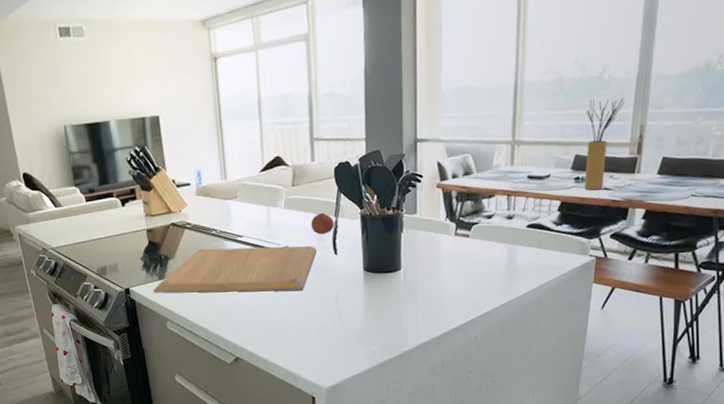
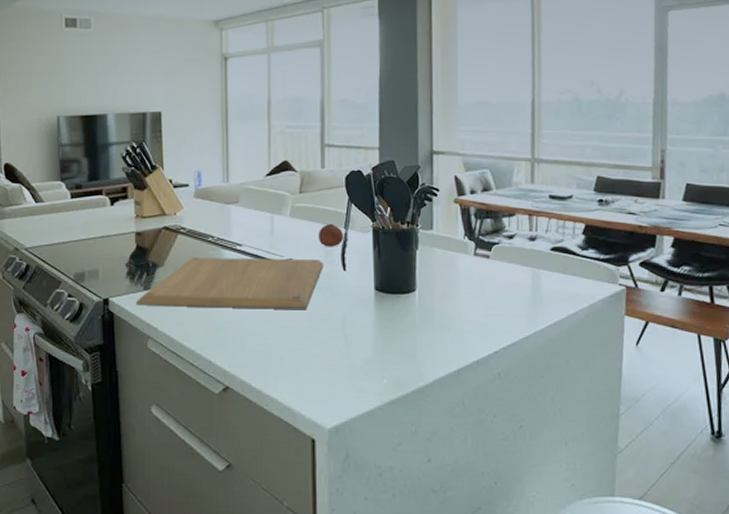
vase: present [584,97,625,191] -> none [605,121,643,214]

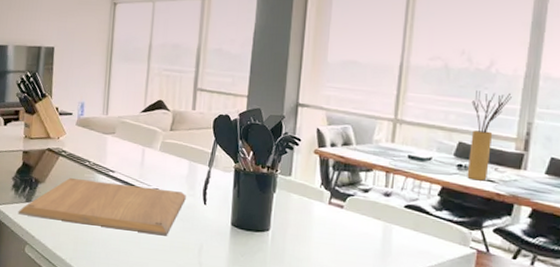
fruit: present [318,223,344,247] -> none [183,160,208,182]
vase: none [605,121,643,214] -> present [467,90,512,181]

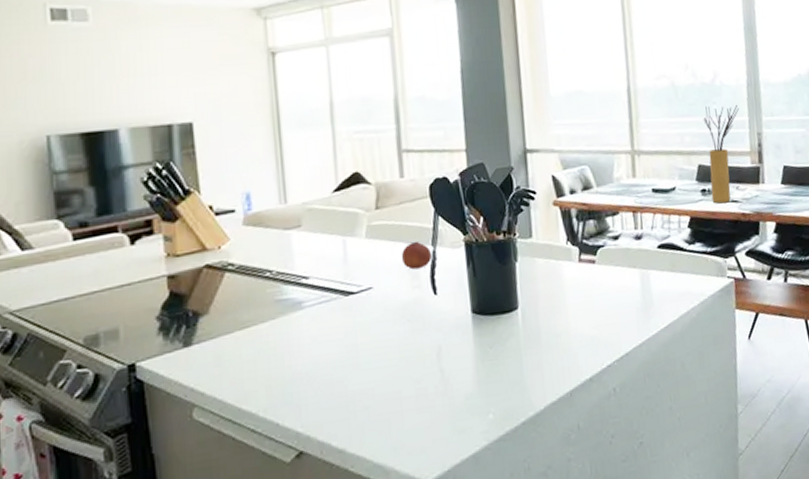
chopping board: present [18,177,186,236] -> none [173,285,410,368]
fruit: none [183,160,208,182] -> present [401,241,433,270]

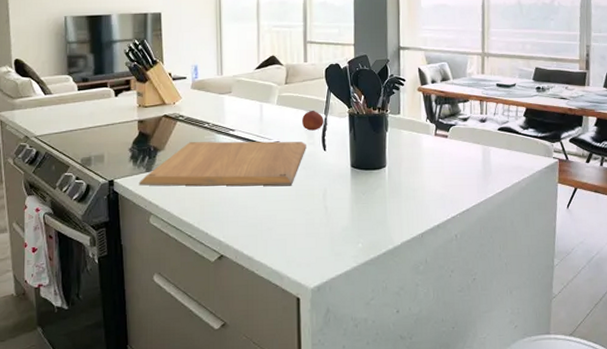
chopping board: none [173,285,410,368] -> present [138,141,306,186]
vase: present [703,104,739,204] -> none [542,21,572,99]

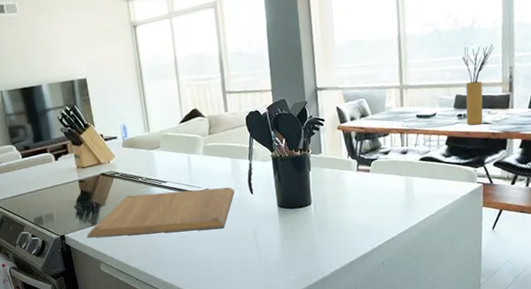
fruit: present [301,110,325,131] -> none [227,156,249,177]
vase: none [542,21,572,99] -> present [462,44,494,126]

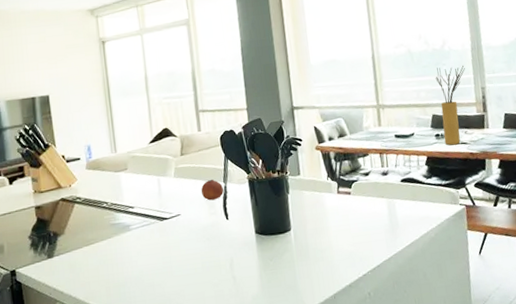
chopping board: present [86,187,235,238] -> none [41,212,209,273]
fruit: none [227,156,249,177] -> present [201,179,224,201]

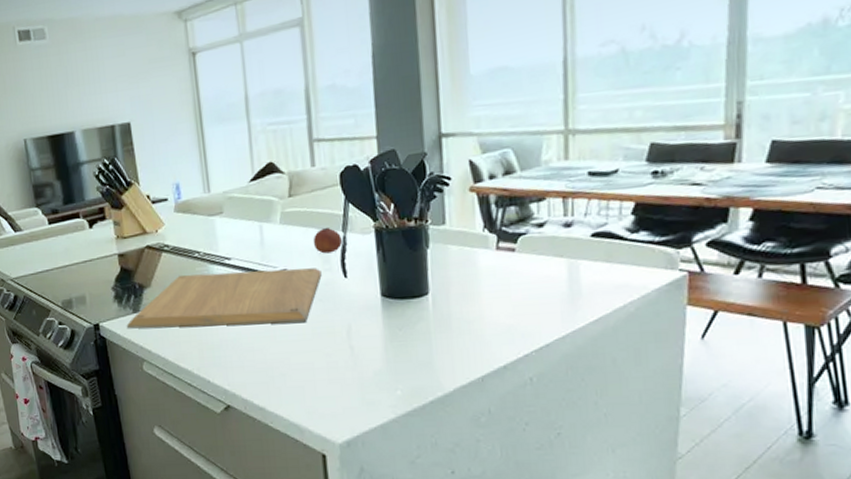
chopping board: none [41,212,209,273] -> present [126,268,322,329]
vase: present [435,65,465,146] -> none [661,68,713,188]

